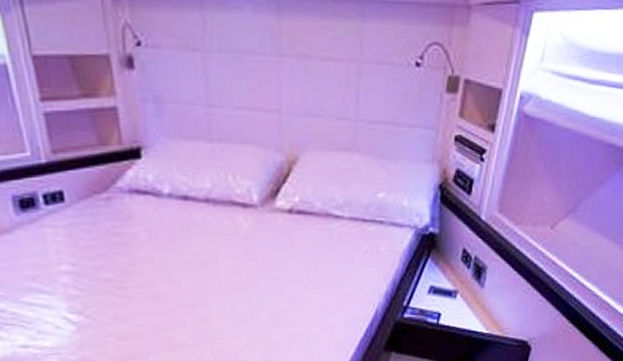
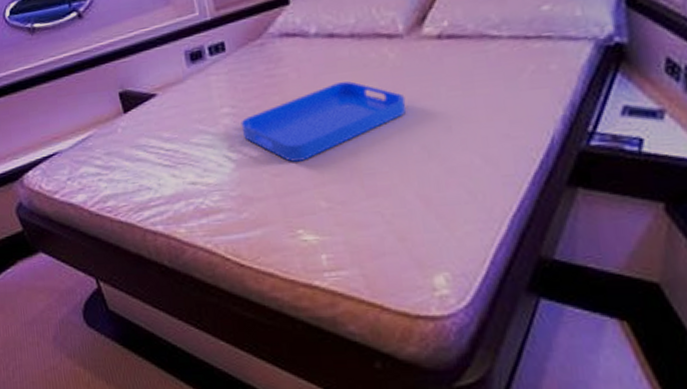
serving tray: none [83,247,257,326] -> present [241,81,407,162]

